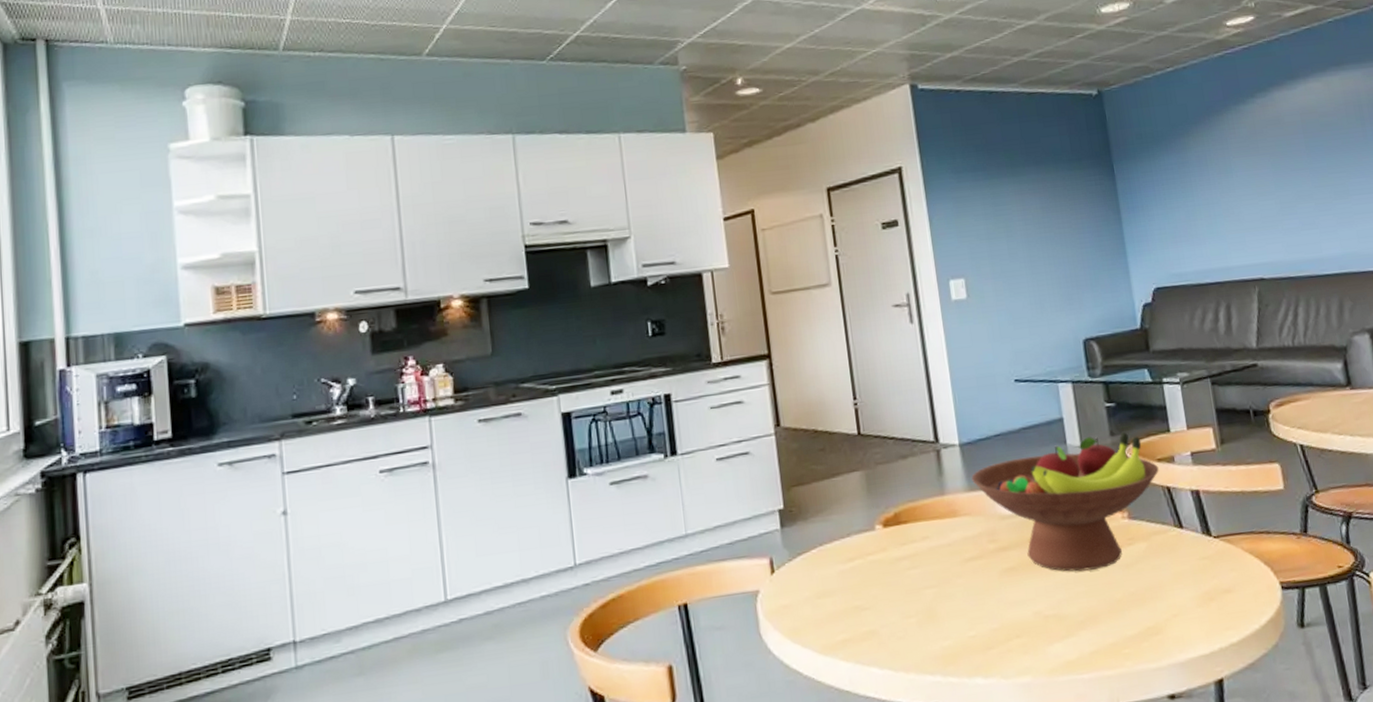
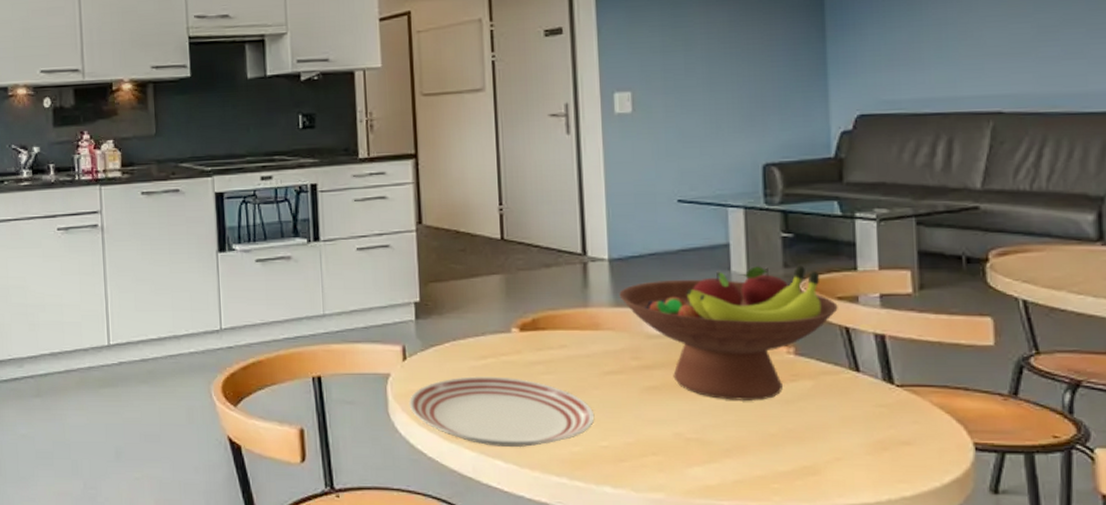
dinner plate: none [780,577,961,654] -> present [408,376,595,448]

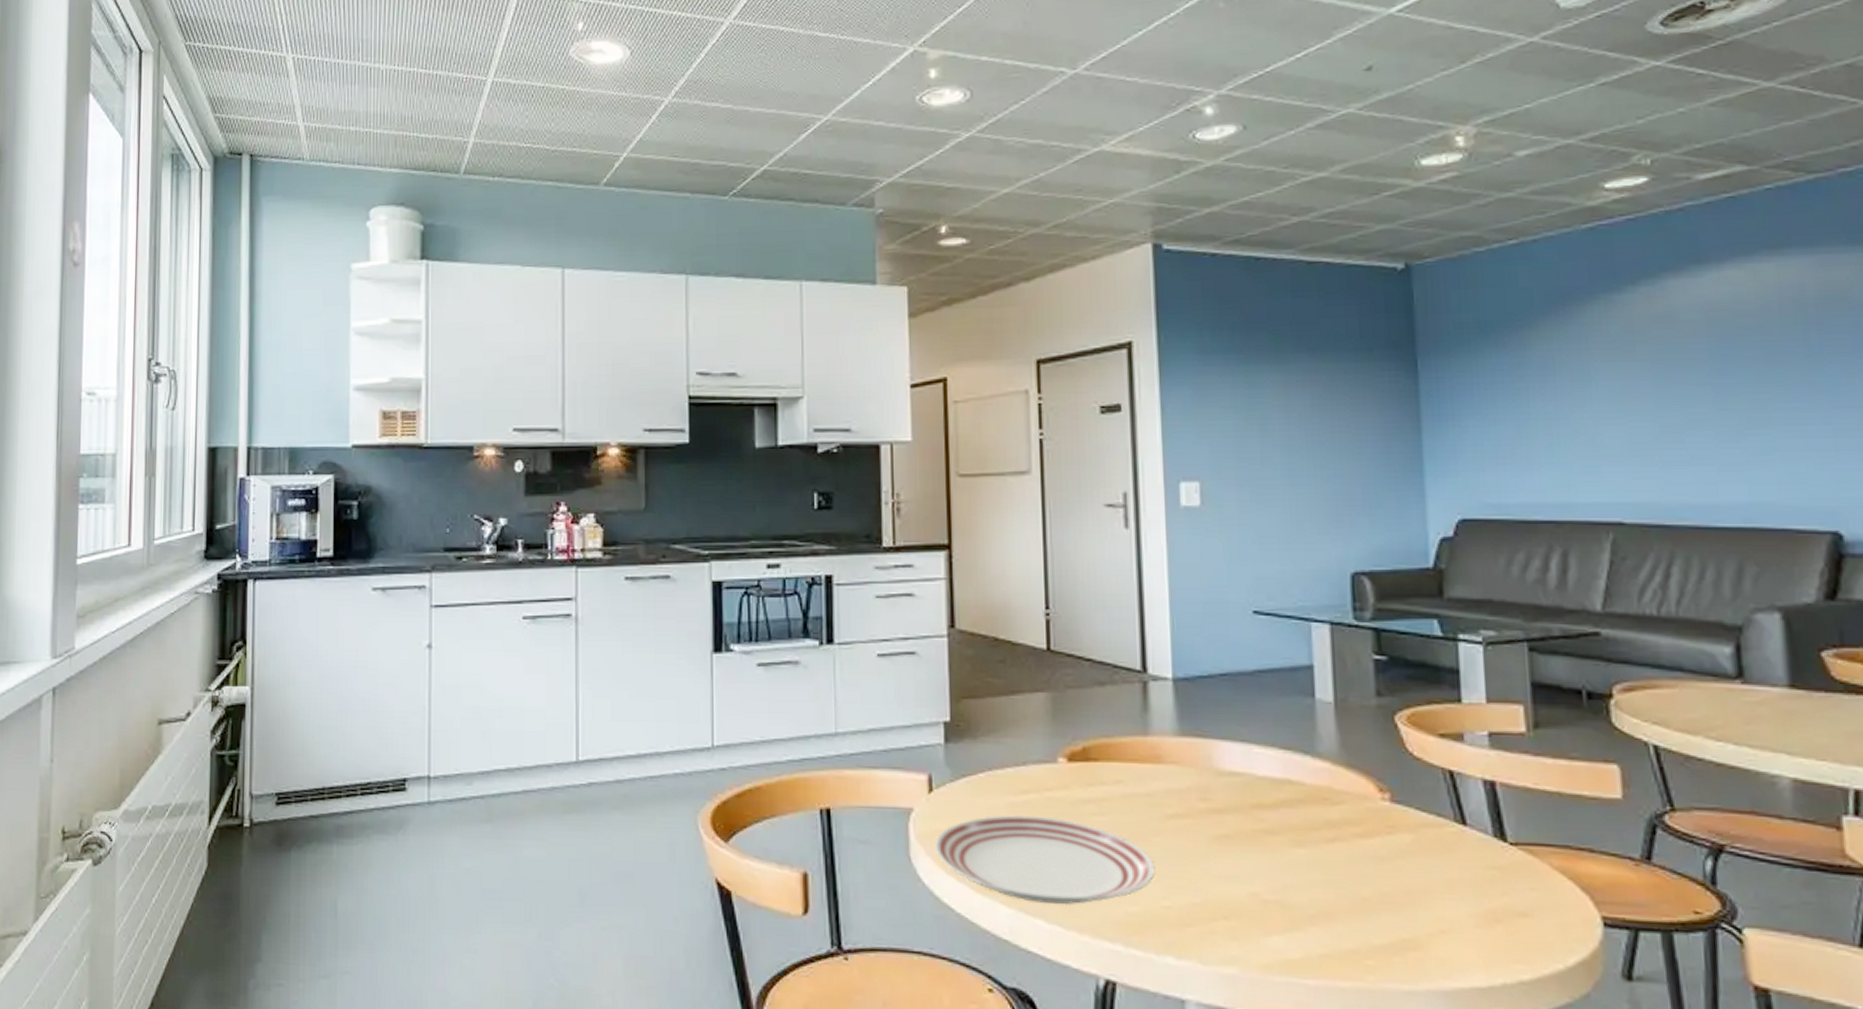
fruit bowl: present [619,265,838,400] -> none [1185,693,1440,856]

